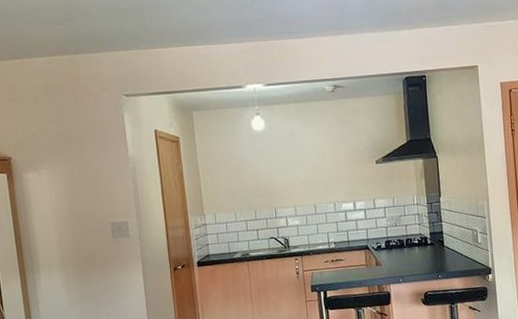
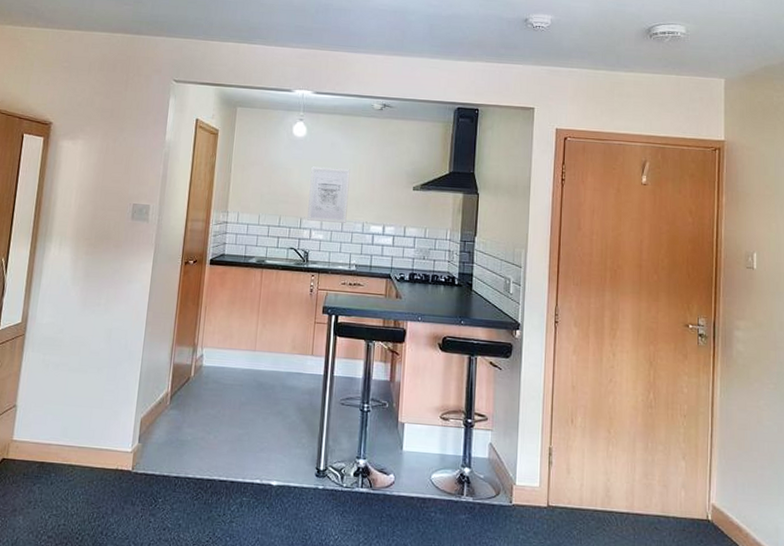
wall art: none [276,154,319,209] -> present [307,166,350,223]

